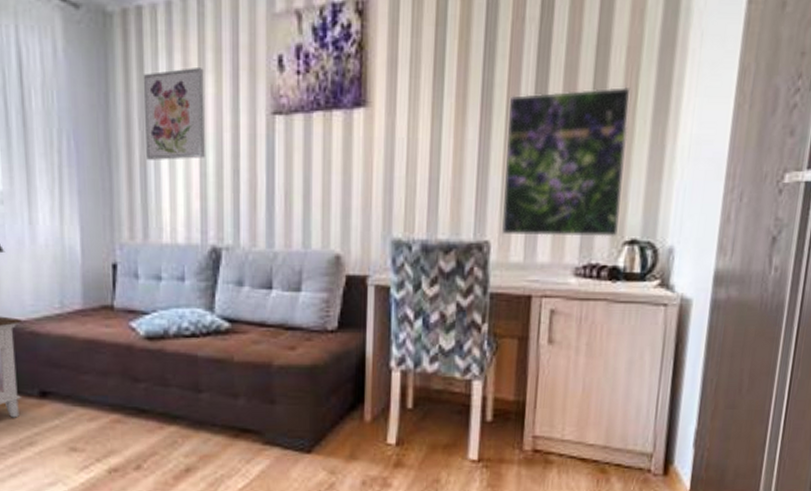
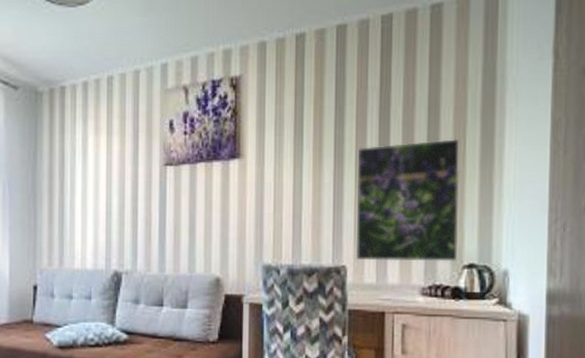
wall art: present [143,66,205,160] -> none [63,130,111,203]

